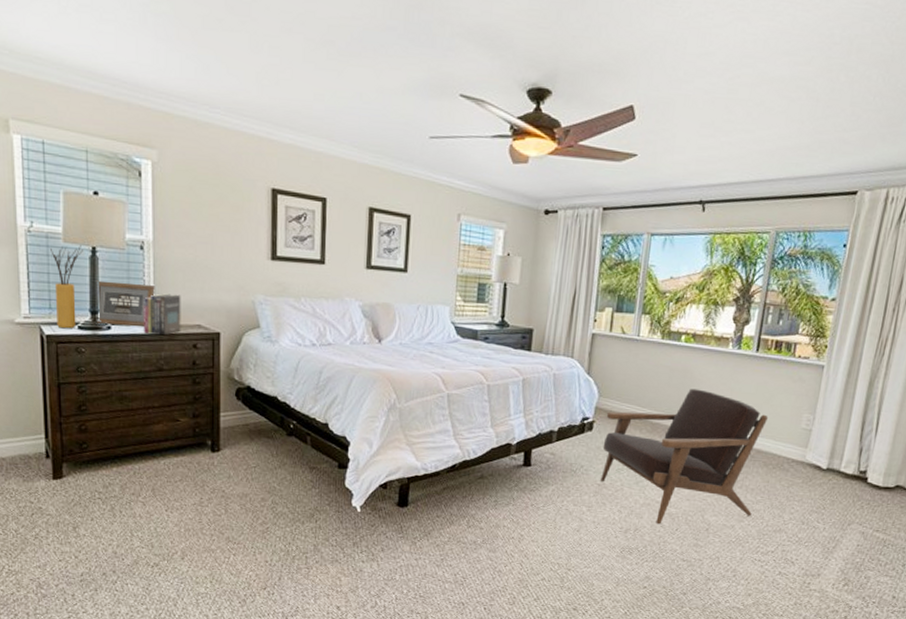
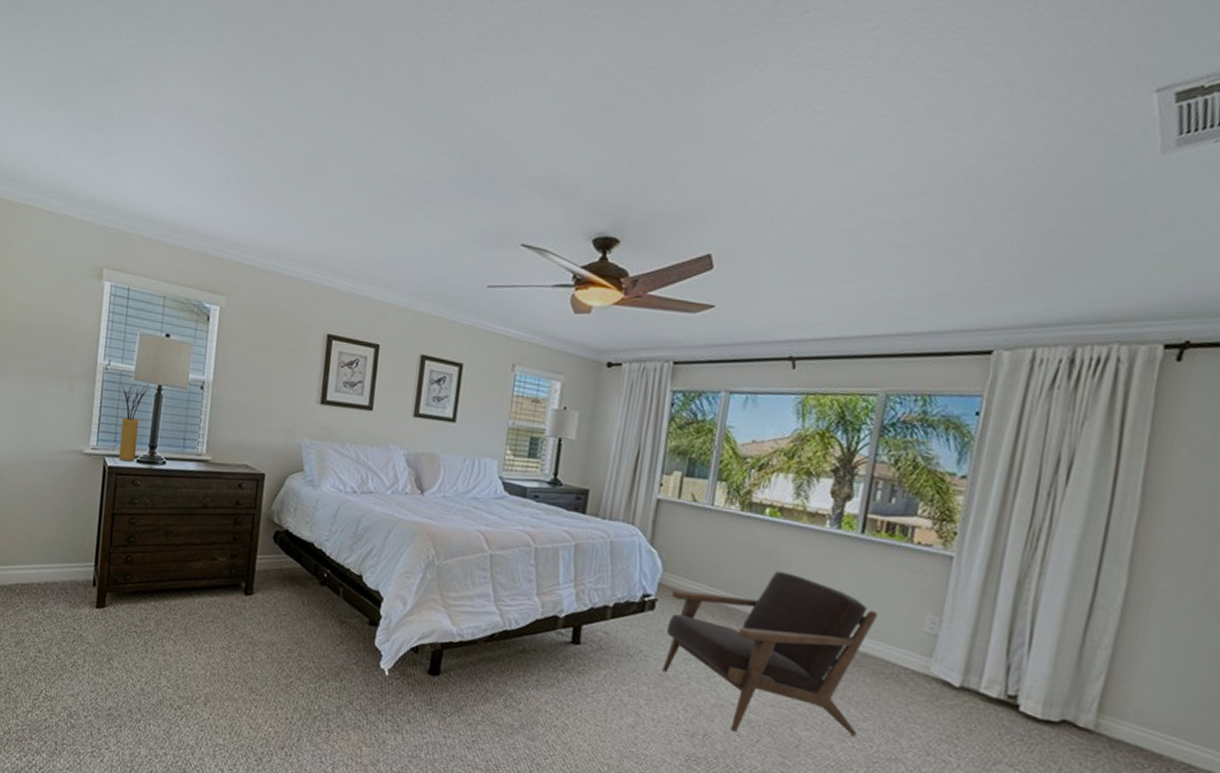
picture frame: present [96,280,155,328] -> none [154,417,210,464]
books: present [144,293,181,336] -> none [195,432,233,474]

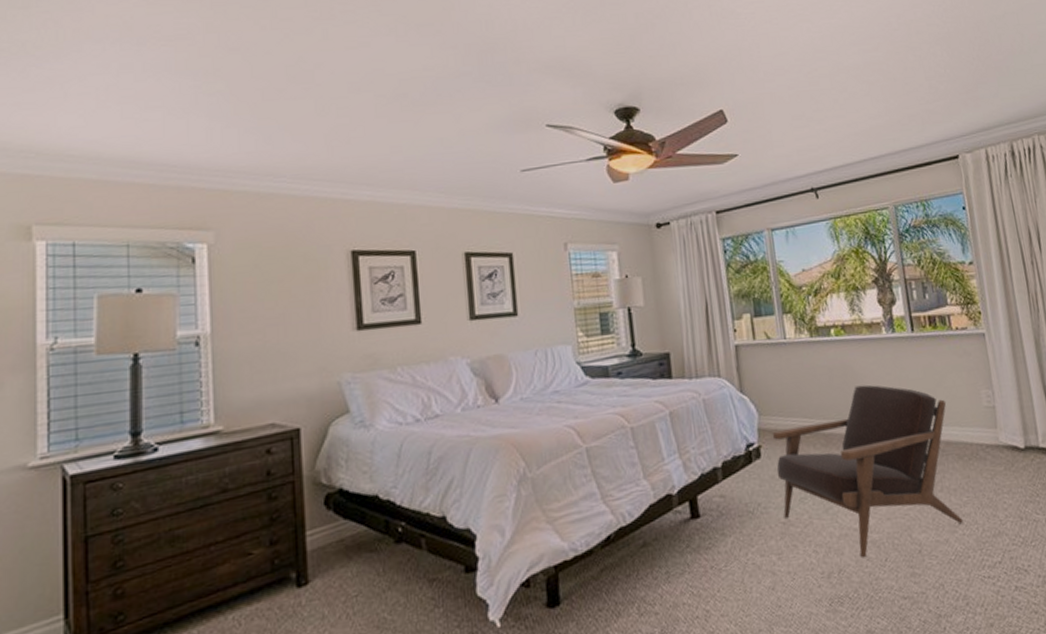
vase: present [119,382,150,462] -> none [79,353,122,464]

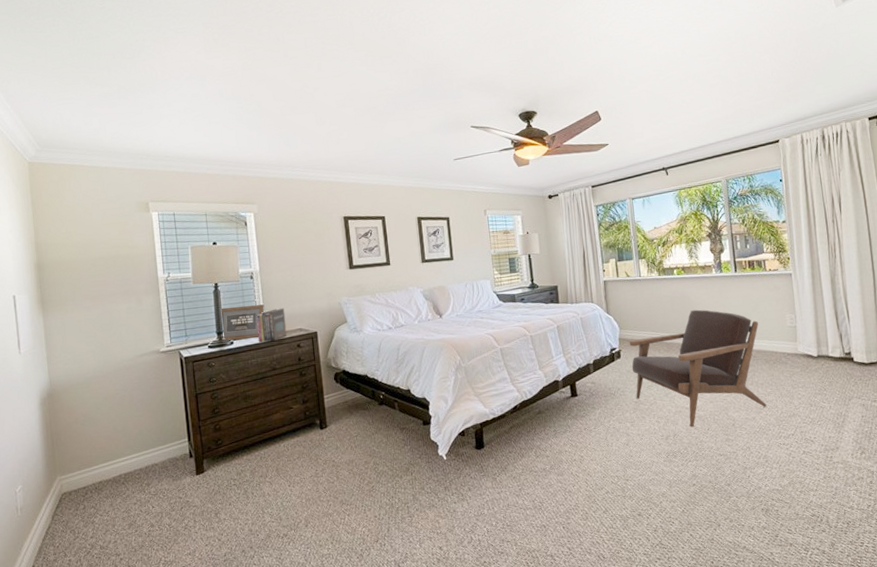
picture frame: none [139,386,215,447] -> present [219,304,265,341]
books: none [201,391,250,449] -> present [256,308,287,343]

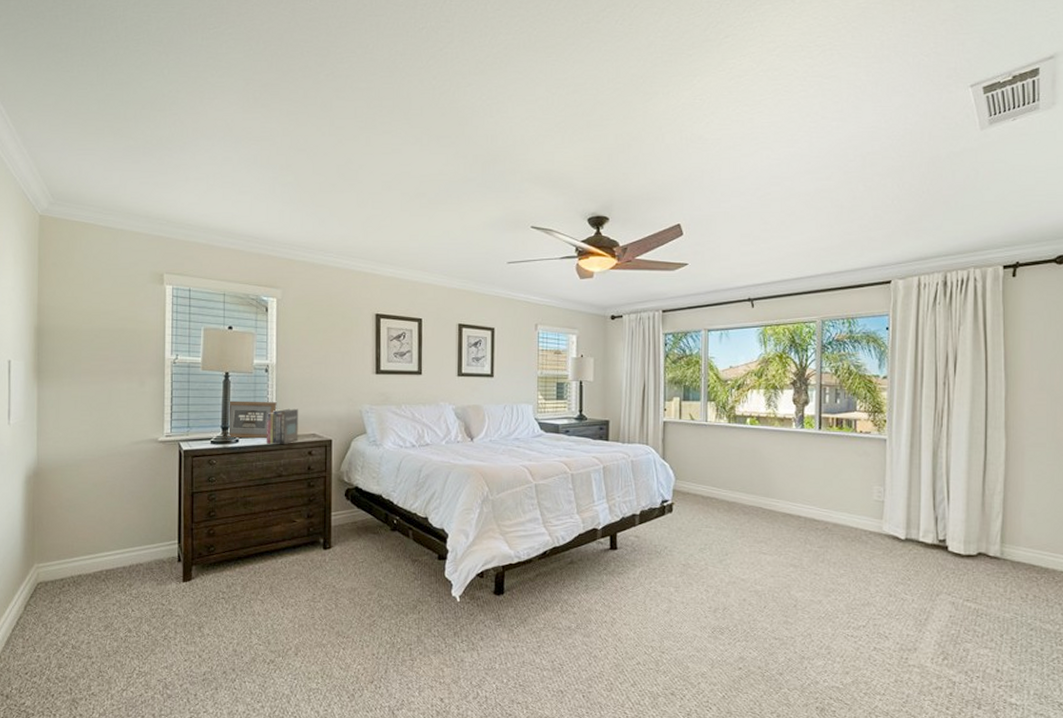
armchair: present [629,309,767,427] -> none [684,467,840,603]

